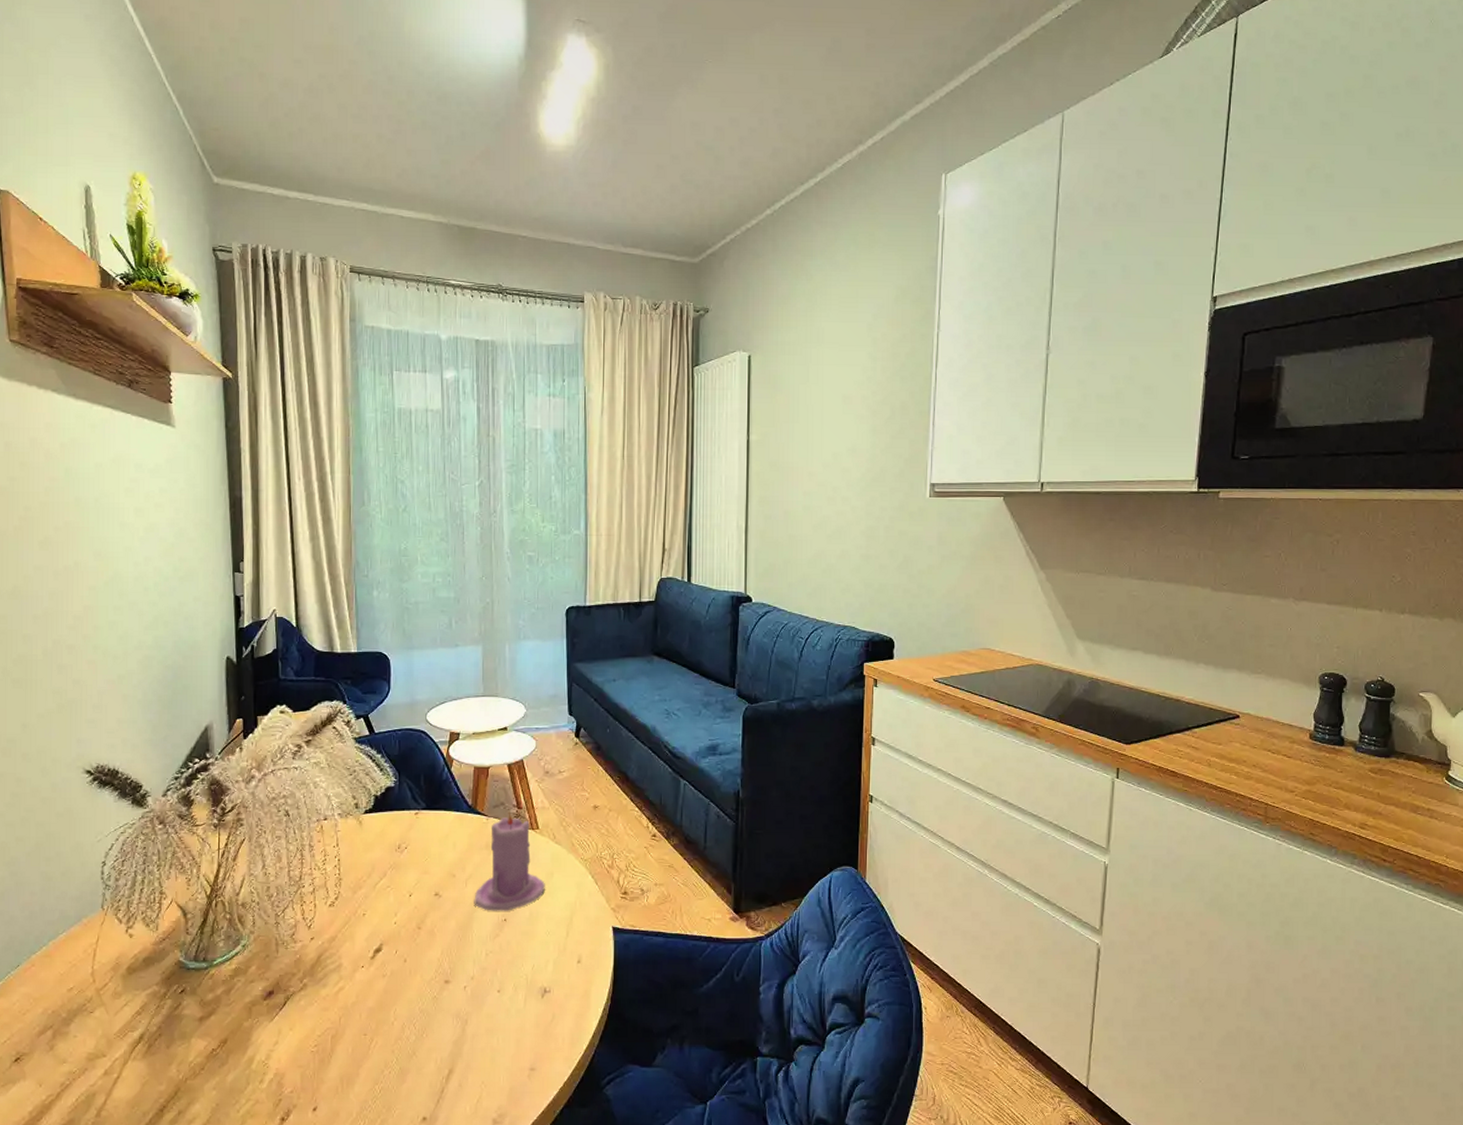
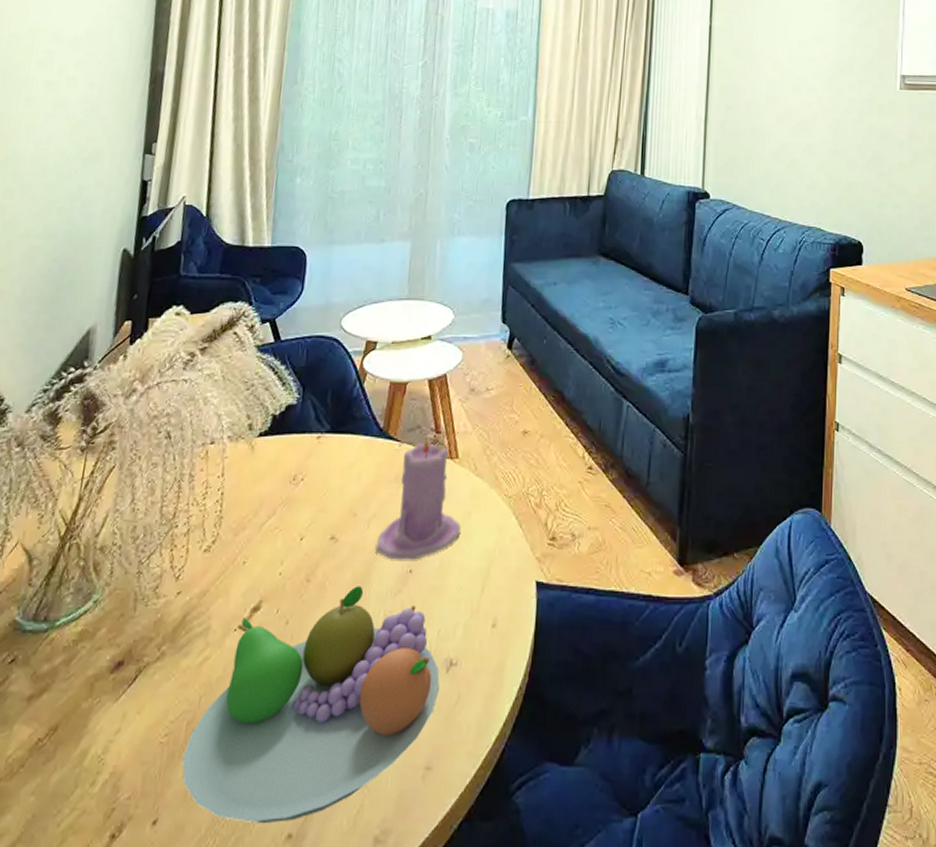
fruit bowl: none [331,932,538,1110] -> present [182,586,440,824]

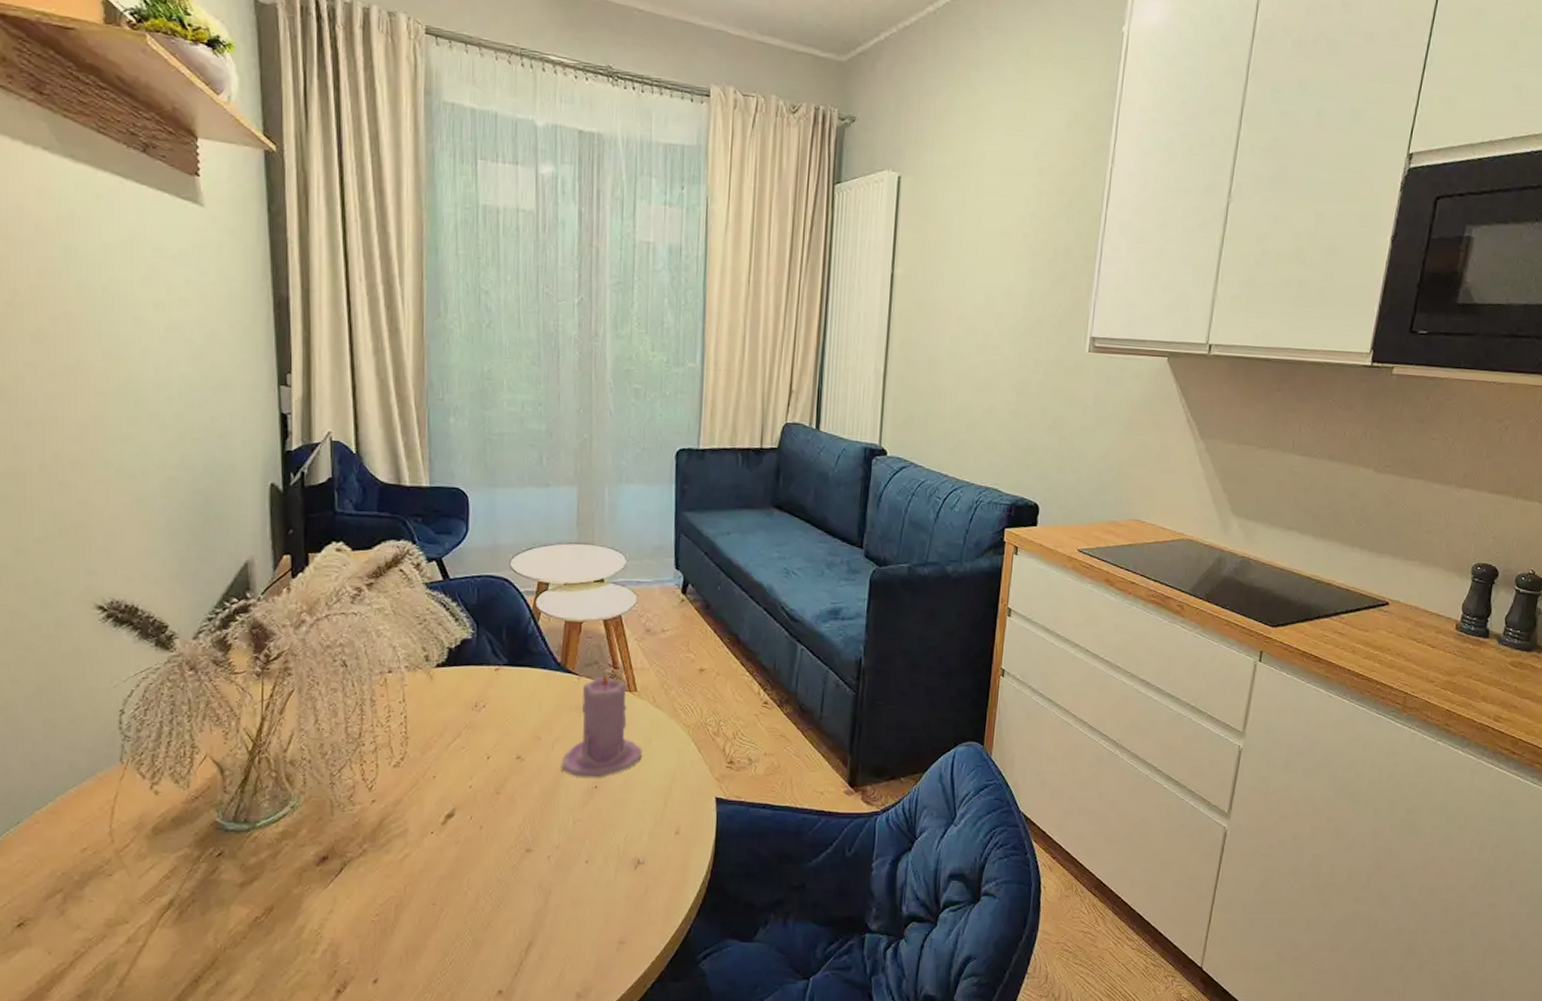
fruit bowl: present [182,586,440,824] -> none [395,798,630,983]

